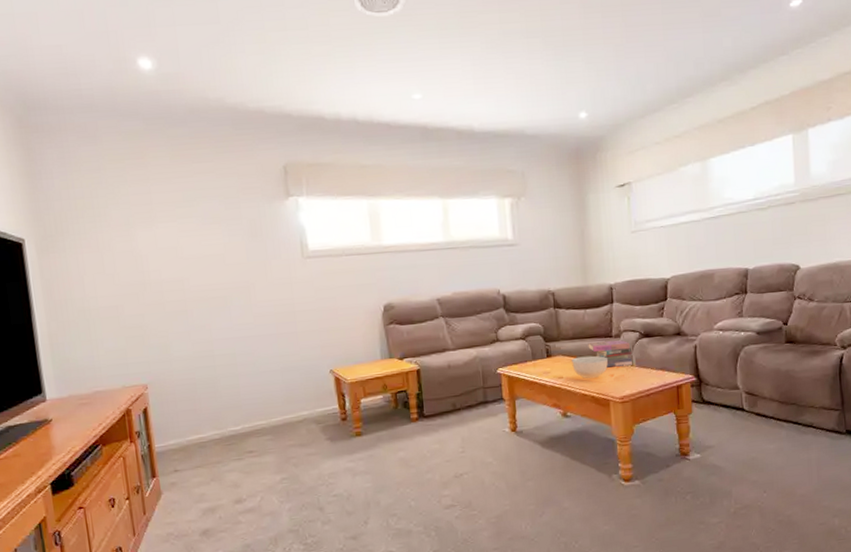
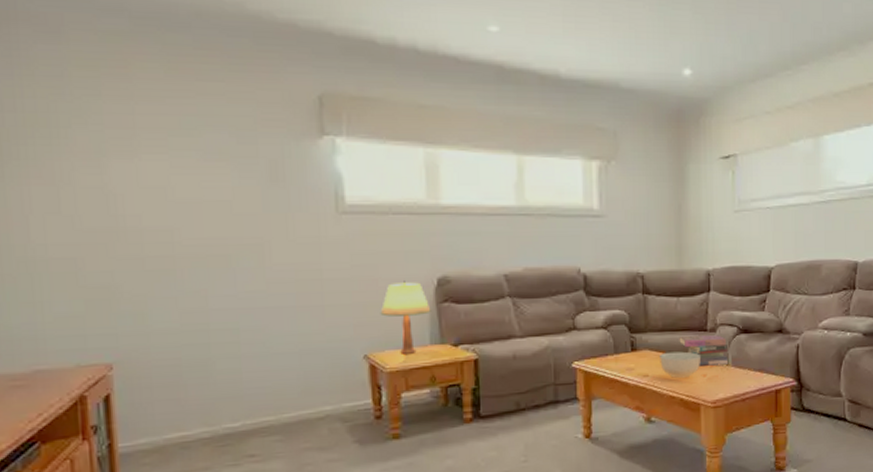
table lamp: none [340,309,380,369] -> present [380,281,431,356]

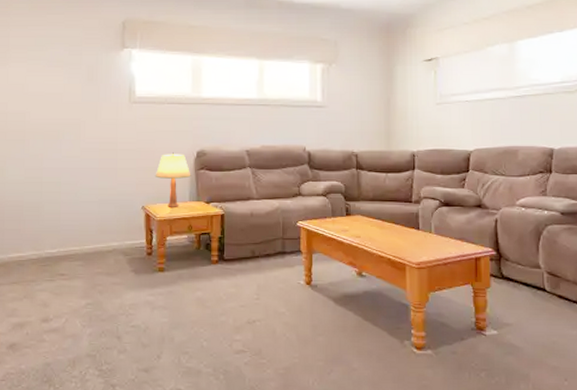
bowl: present [660,351,702,379] -> none [370,218,407,242]
books: present [679,335,729,366] -> none [387,205,432,232]

